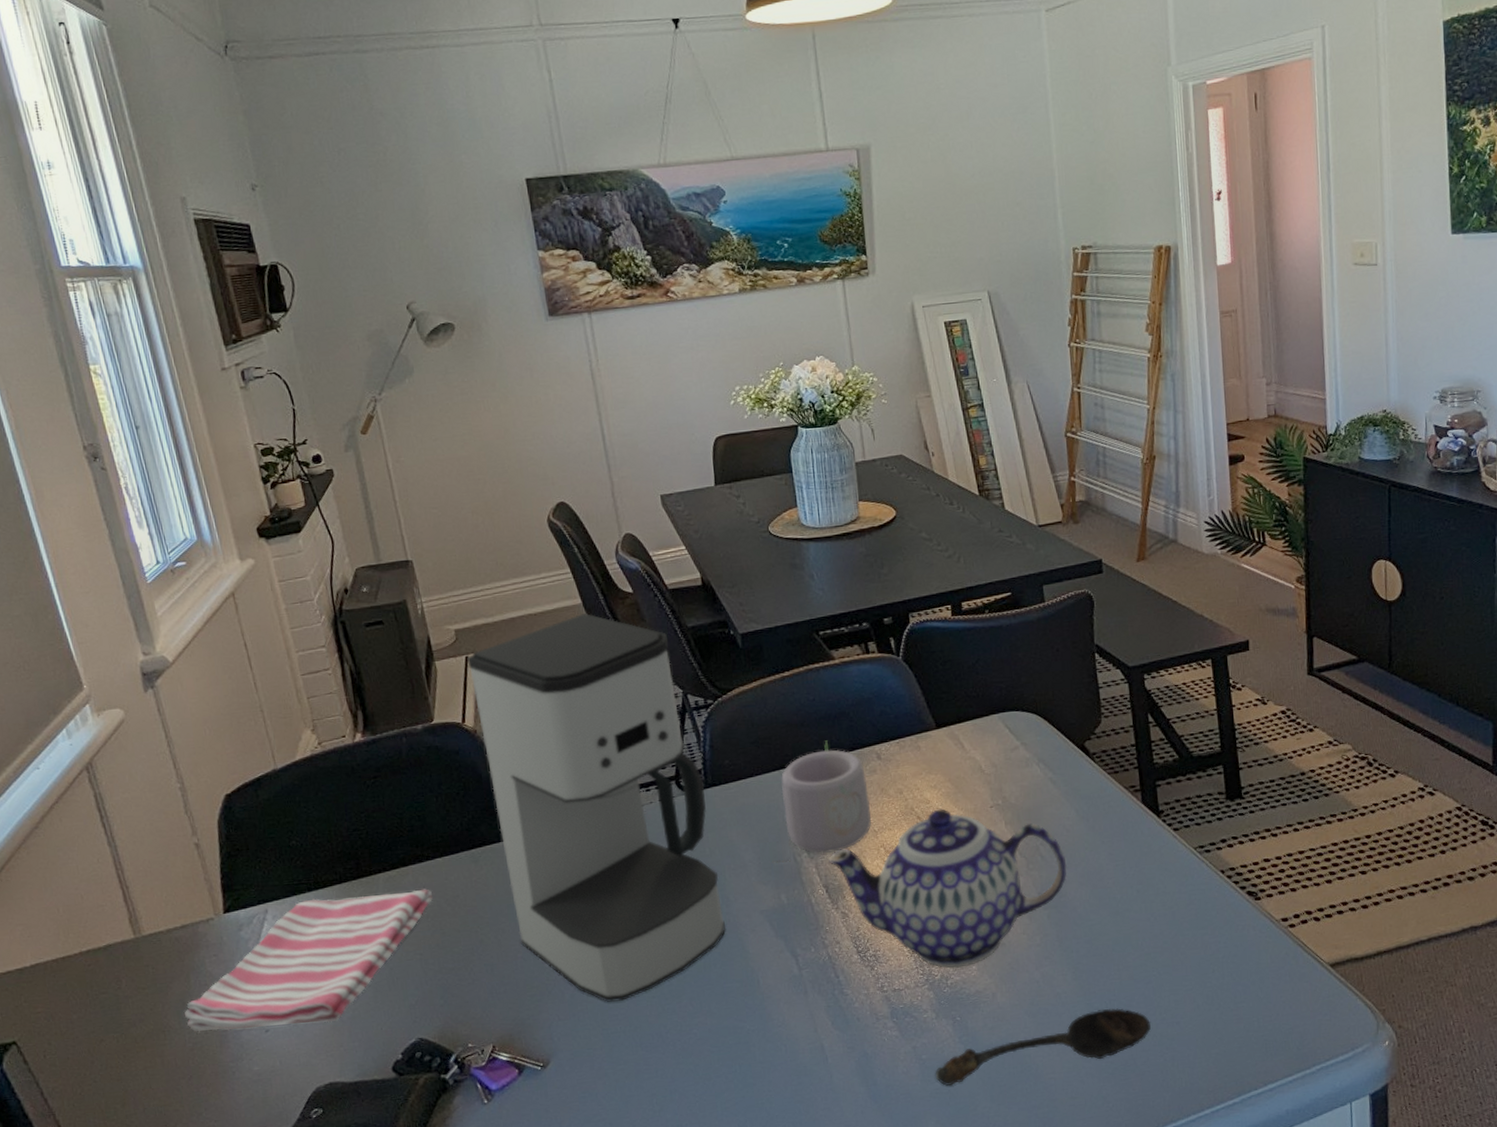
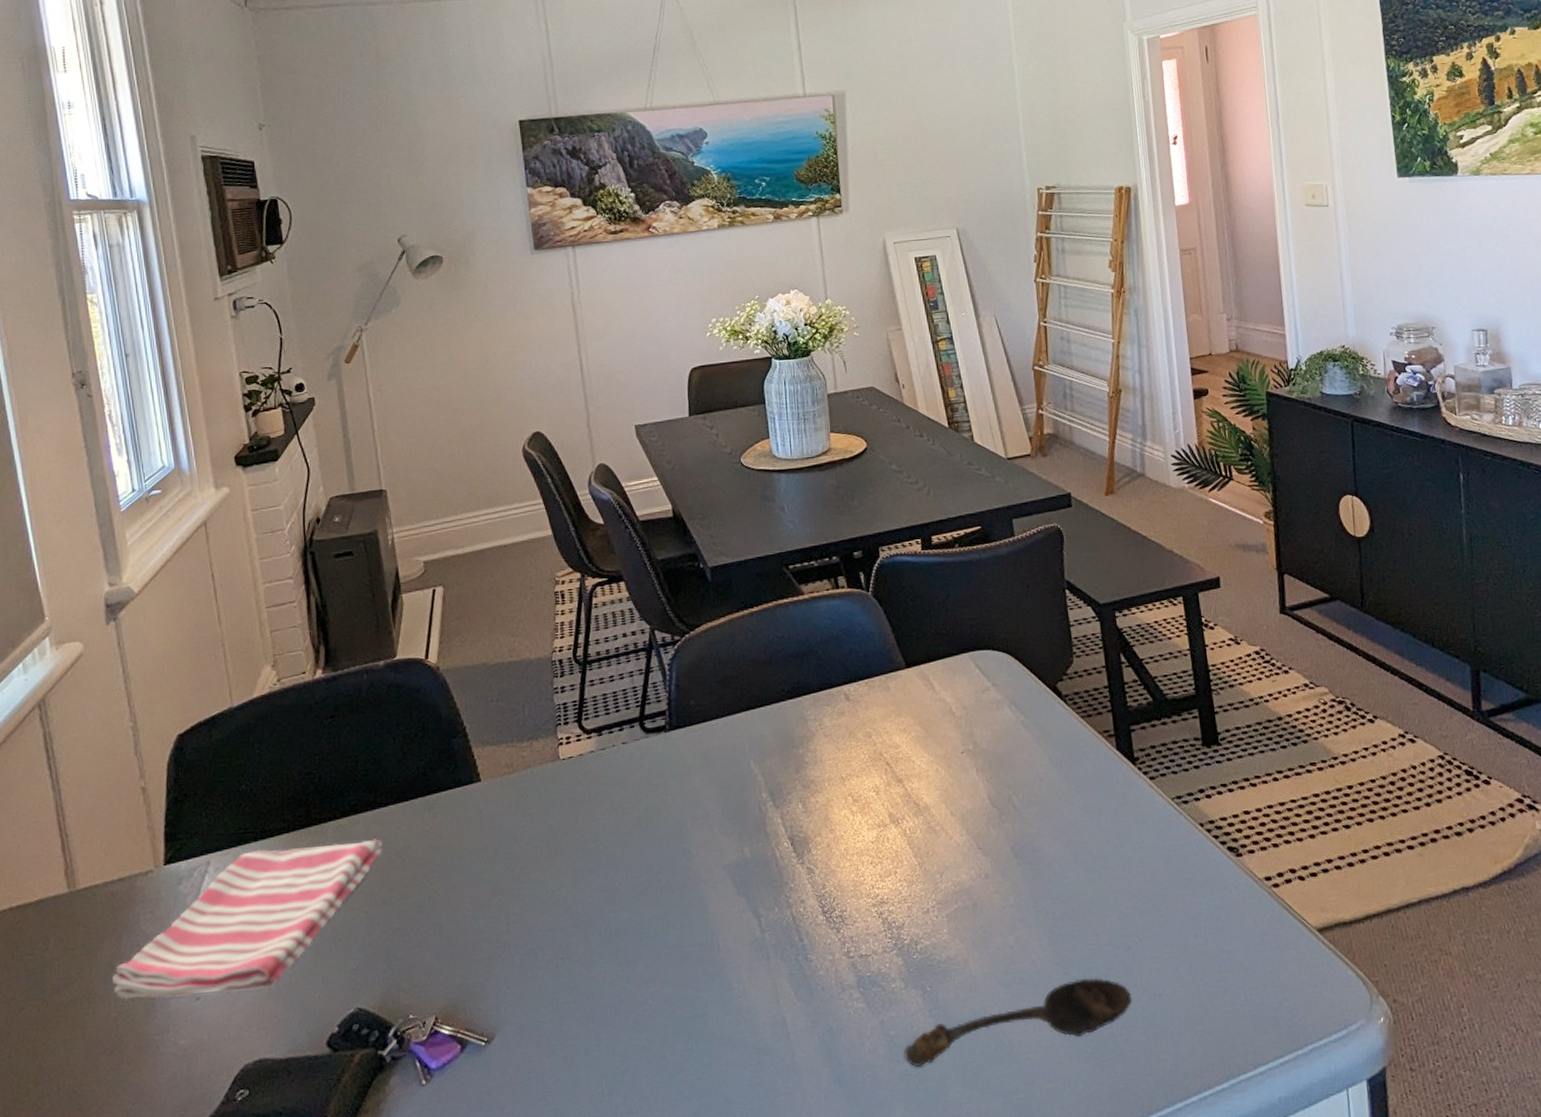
coffee maker: present [467,613,727,1002] -> none [434,545,687,968]
mug: present [772,740,871,864] -> none [736,680,839,813]
teapot: present [828,809,1067,968] -> none [794,754,1041,931]

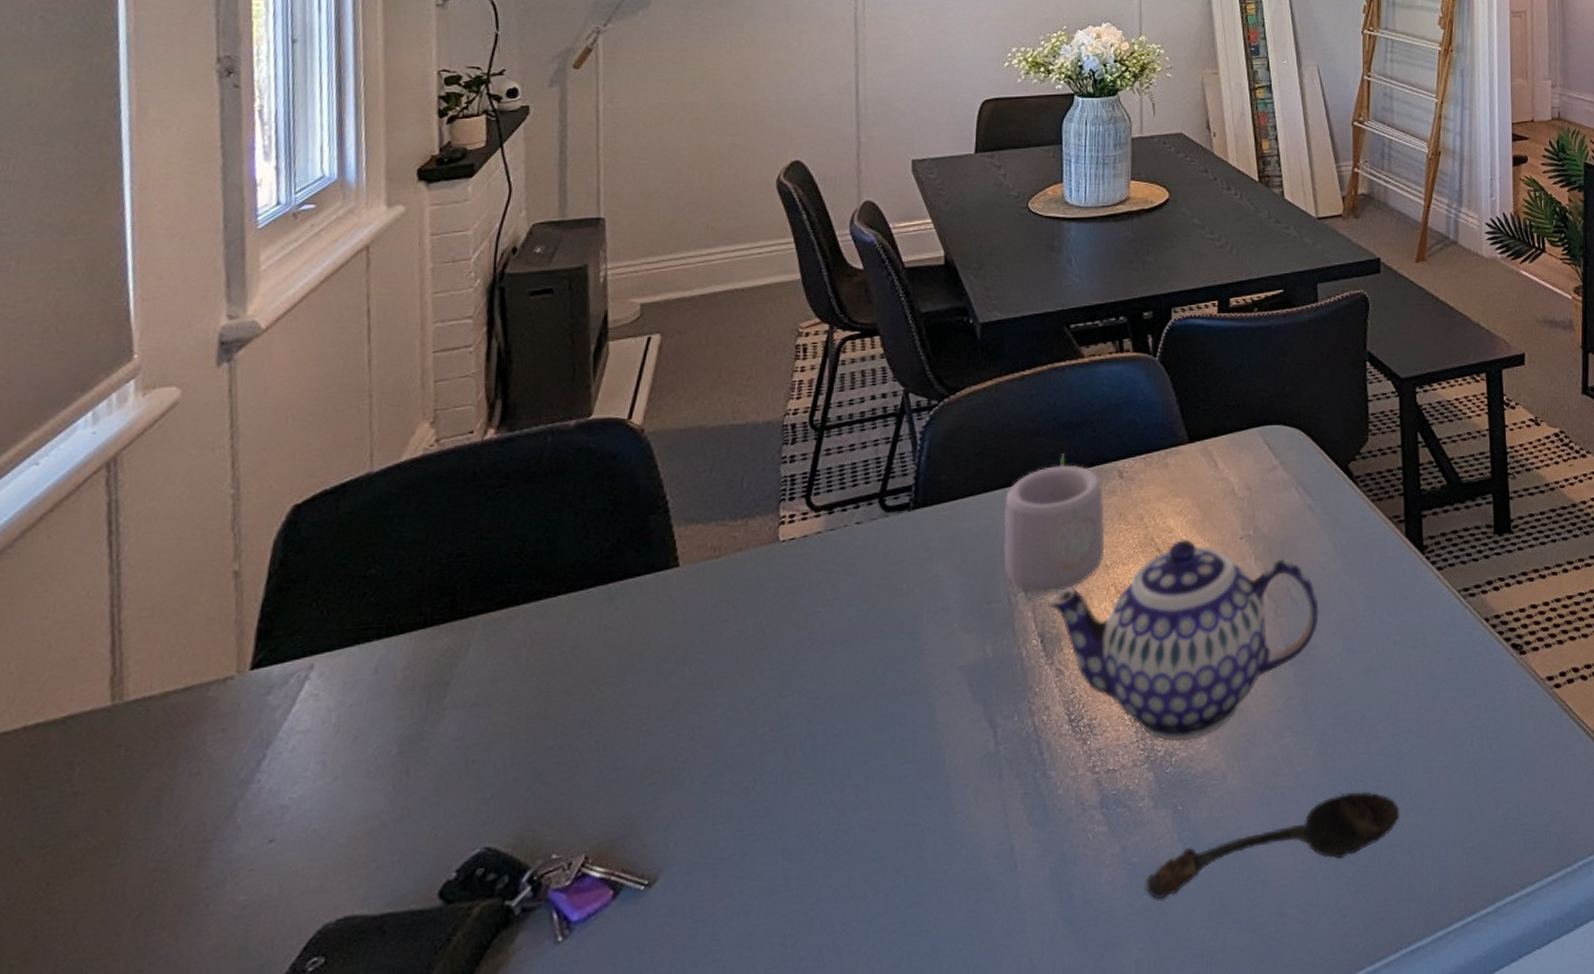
dish towel: present [113,839,384,999] -> none [154,636,546,844]
mug: none [736,680,839,813] -> present [981,453,1105,606]
teapot: none [794,754,1041,931] -> present [1048,539,1319,741]

